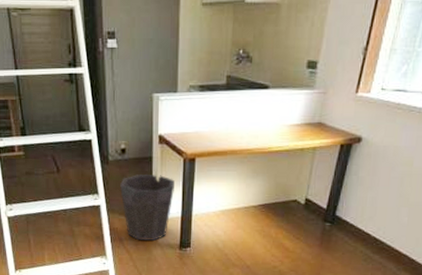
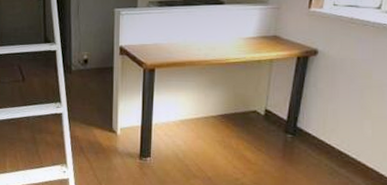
waste bin: present [120,174,174,241] -> none [82,84,135,149]

